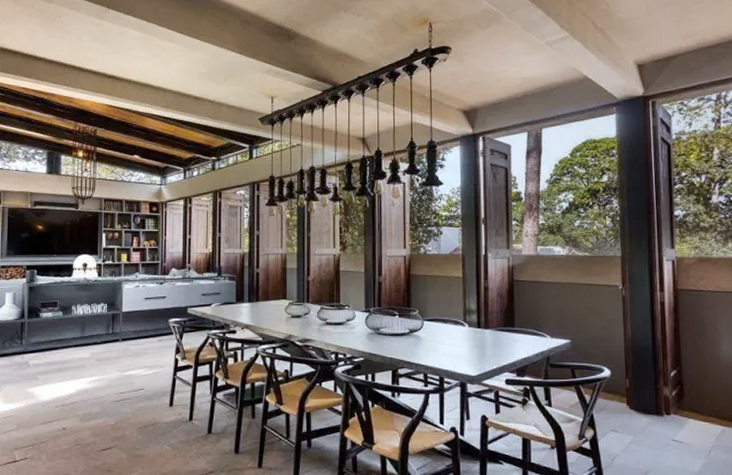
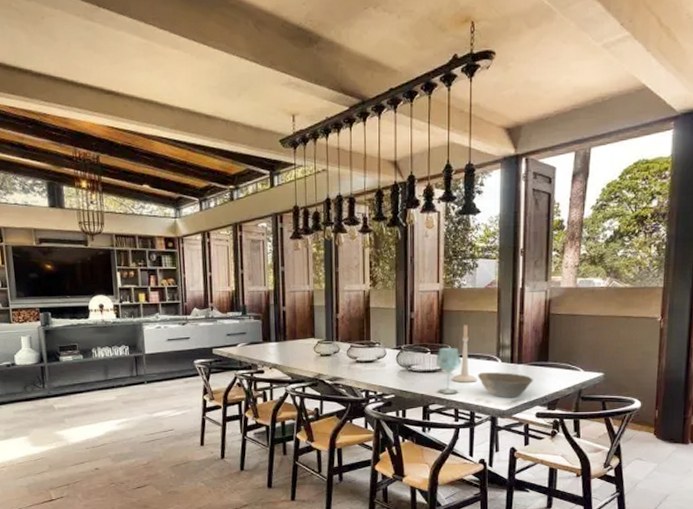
wine glass: none [404,311,429,359] -> present [435,347,461,395]
candlestick: none [420,289,445,347] -> present [451,325,477,383]
bowl: none [445,337,501,364] -> present [477,372,533,398]

